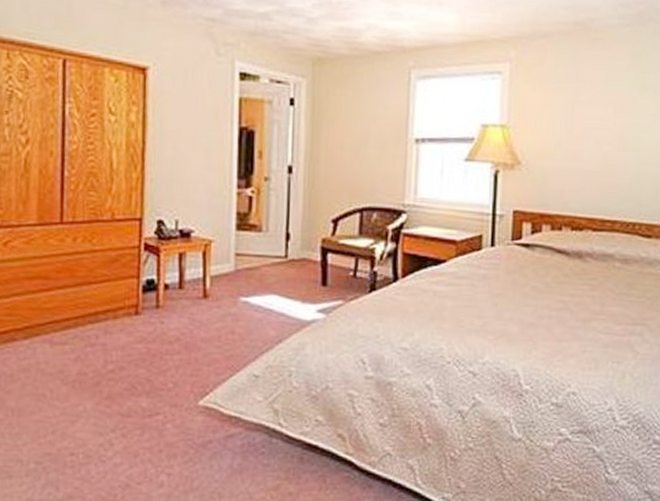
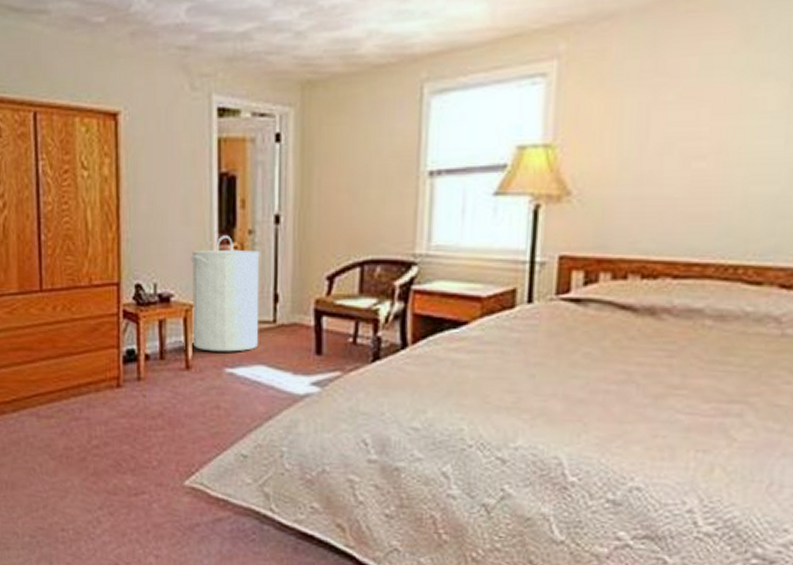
laundry hamper: none [211,180,274,283] -> present [191,235,260,352]

